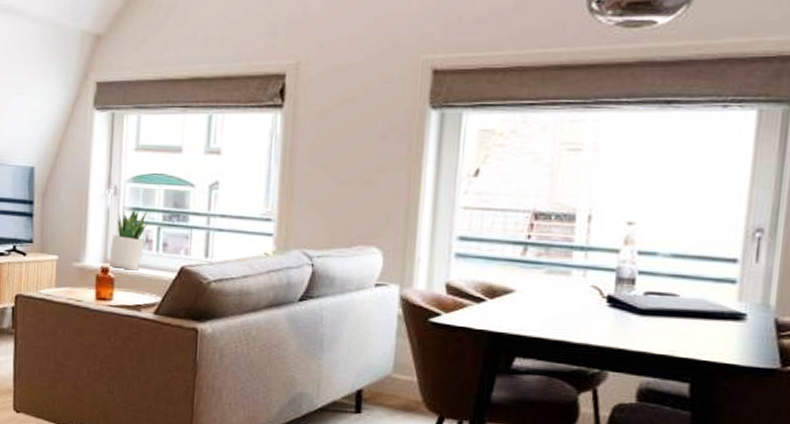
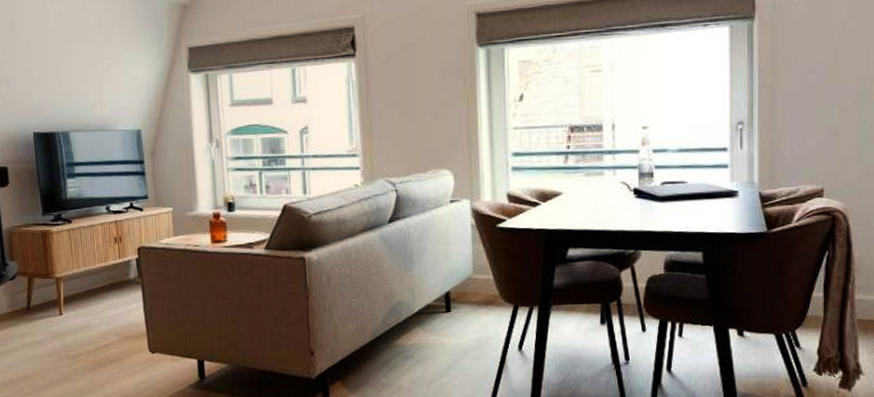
planter: present [110,207,148,271] -> none [219,156,250,214]

